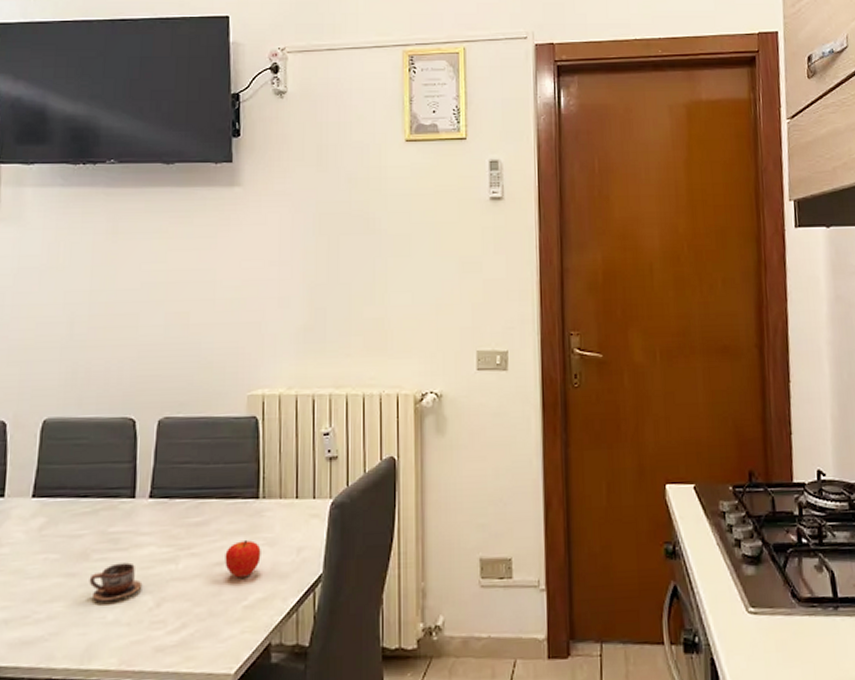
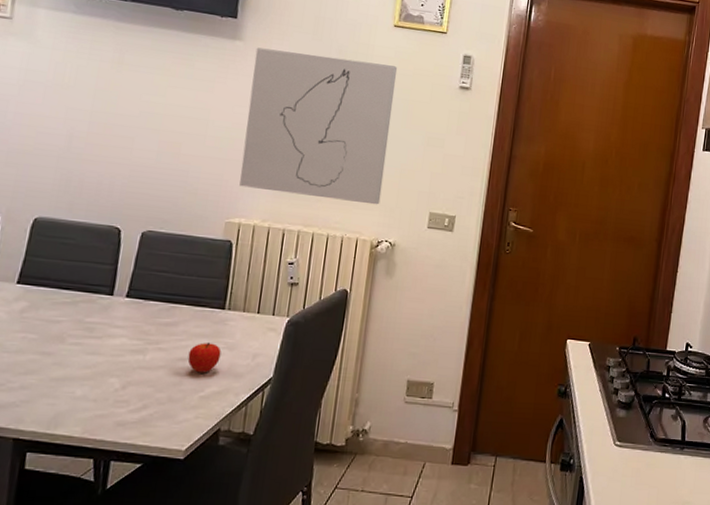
cup: present [89,562,143,602] -> none [62,348,112,380]
wall art: none [257,186,418,352] -> present [239,47,398,205]

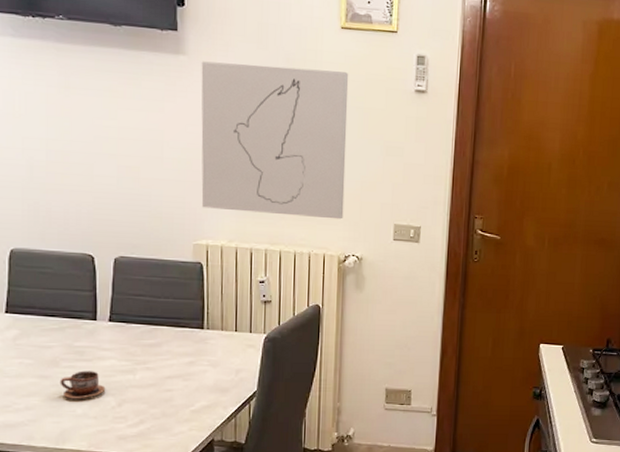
cup: none [62,348,112,380] -> present [60,370,106,399]
fruit: present [188,342,221,373] -> none [175,360,206,389]

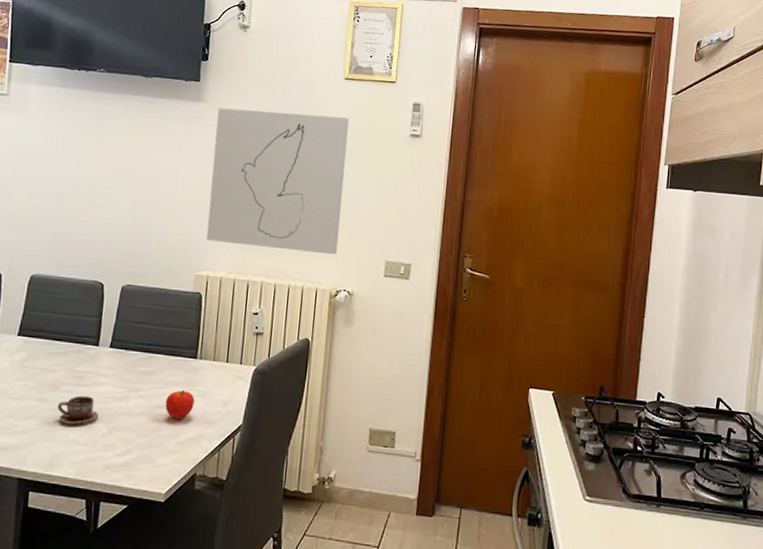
fruit: none [175,360,206,389] -> present [165,389,195,420]

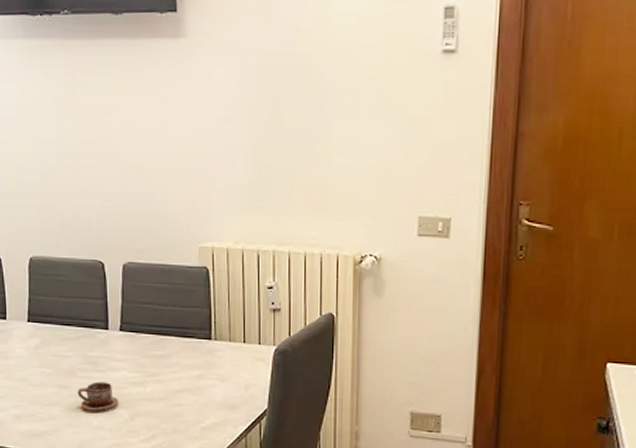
fruit: present [165,389,195,420] -> none [184,373,214,405]
wall art: present [206,108,350,255] -> none [202,37,363,214]

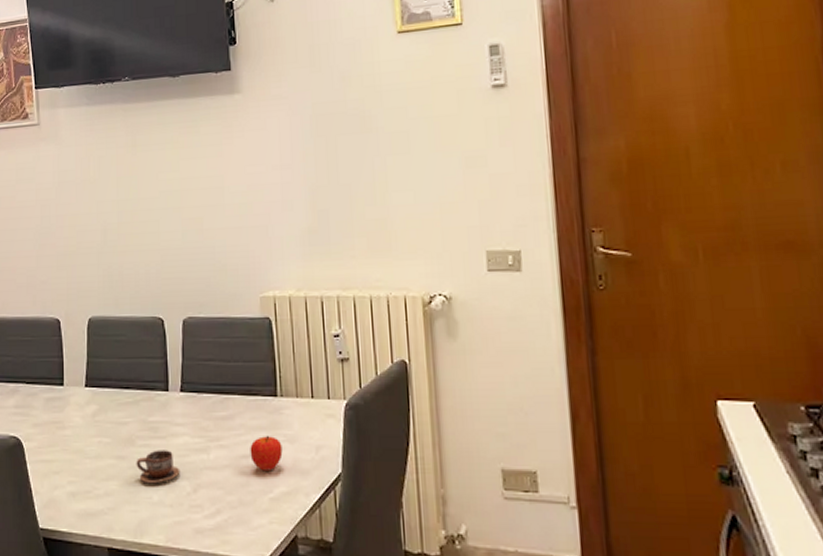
fruit: none [184,373,214,405] -> present [250,435,283,471]

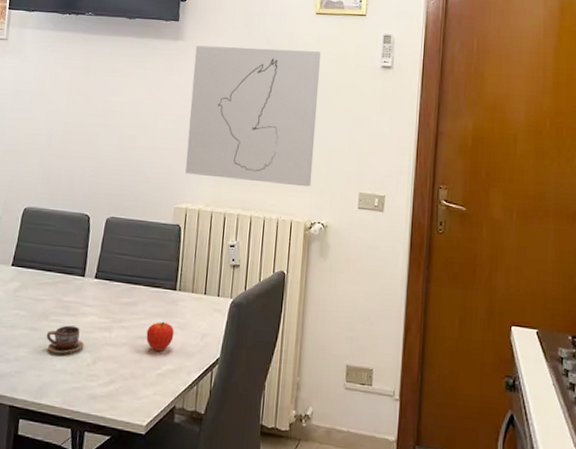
wall art: none [256,80,423,255] -> present [185,45,322,187]

